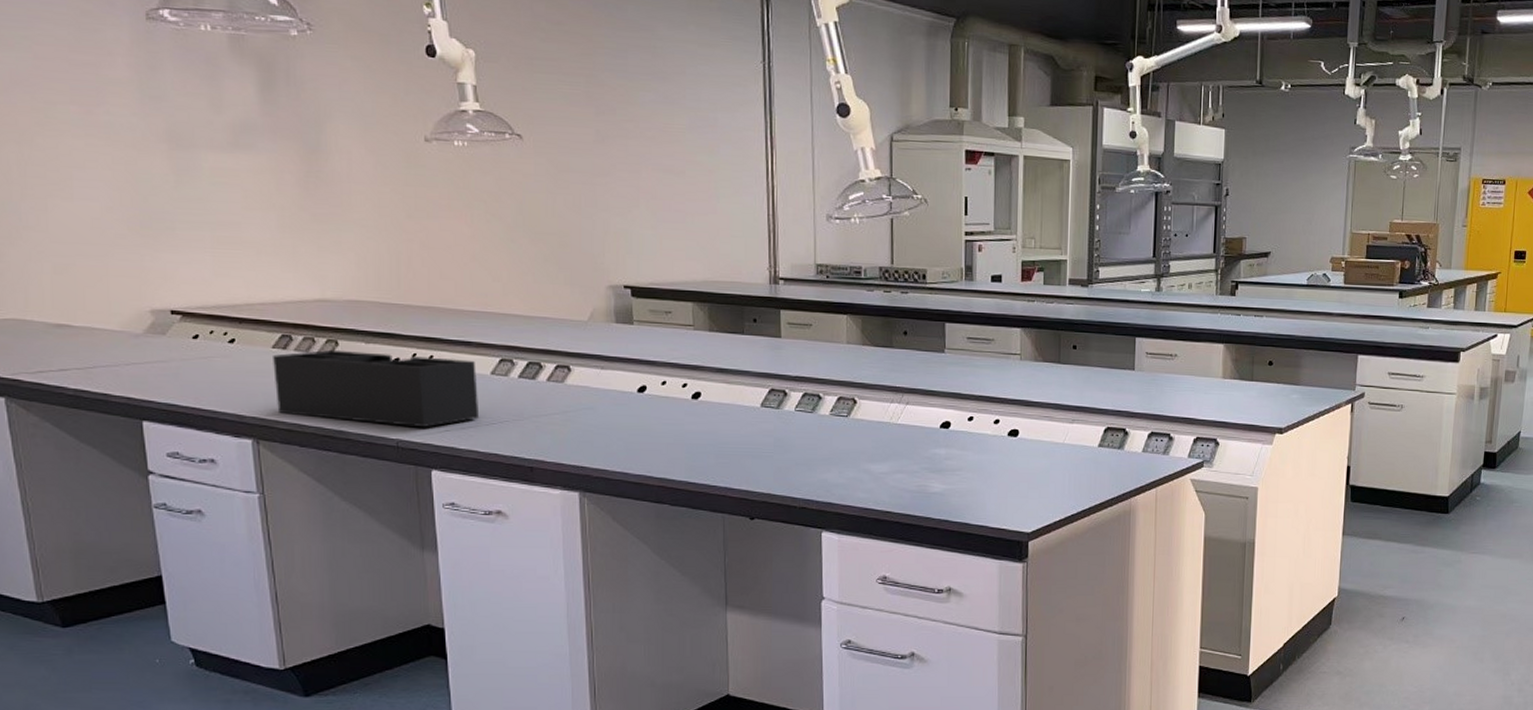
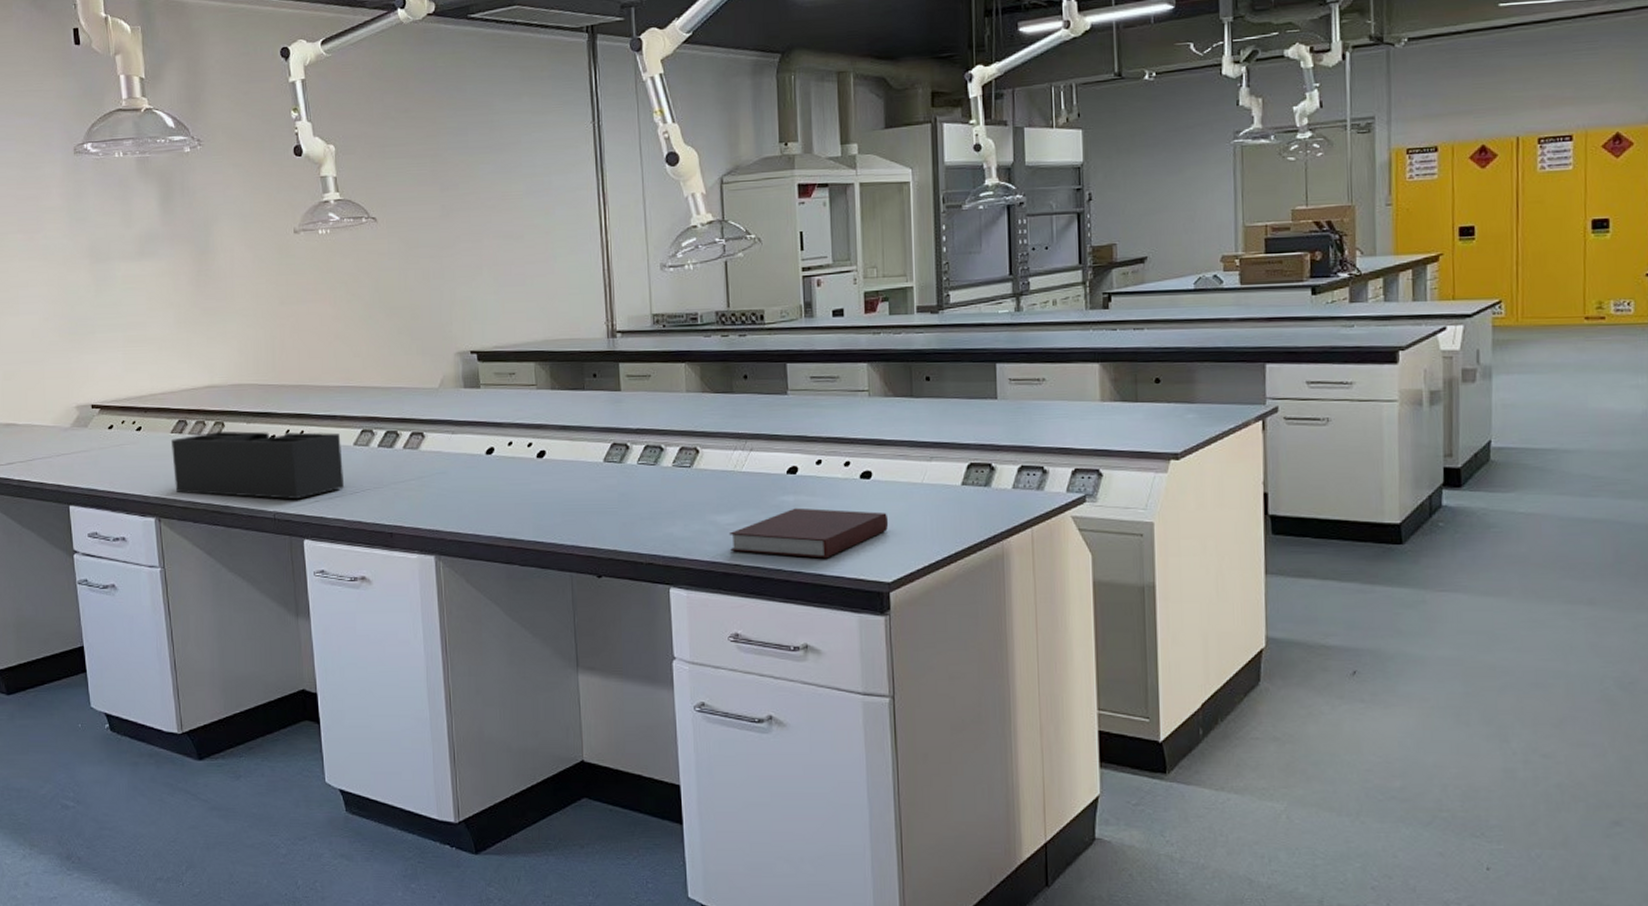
notebook: none [882,460,1032,509] -> present [729,508,889,559]

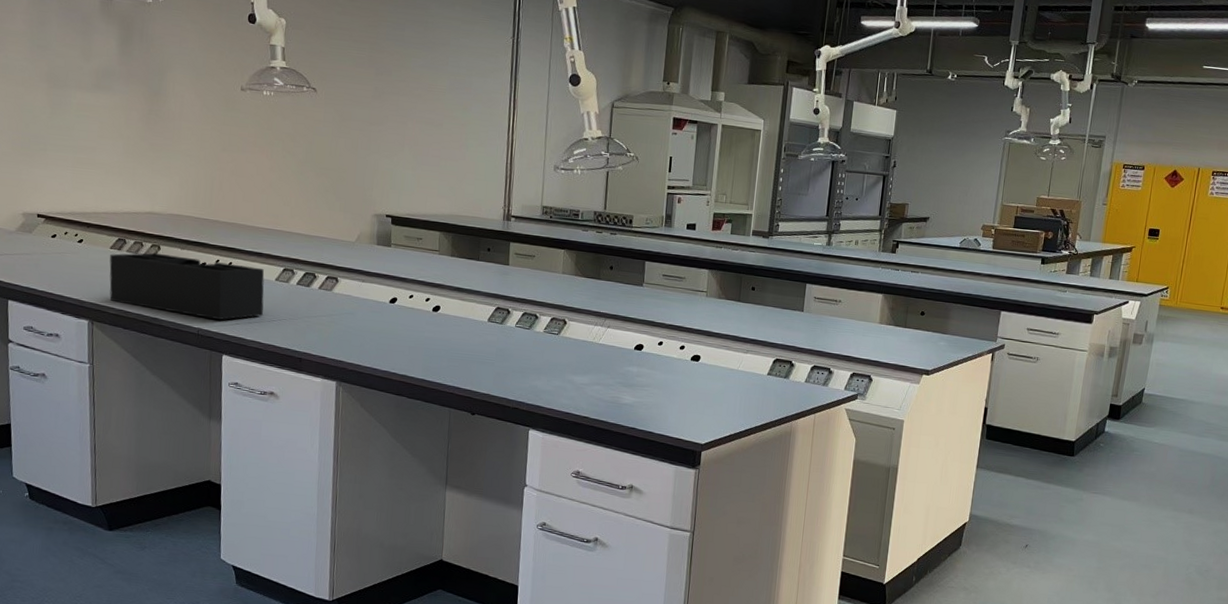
notebook: present [729,508,889,559] -> none [582,377,708,420]

